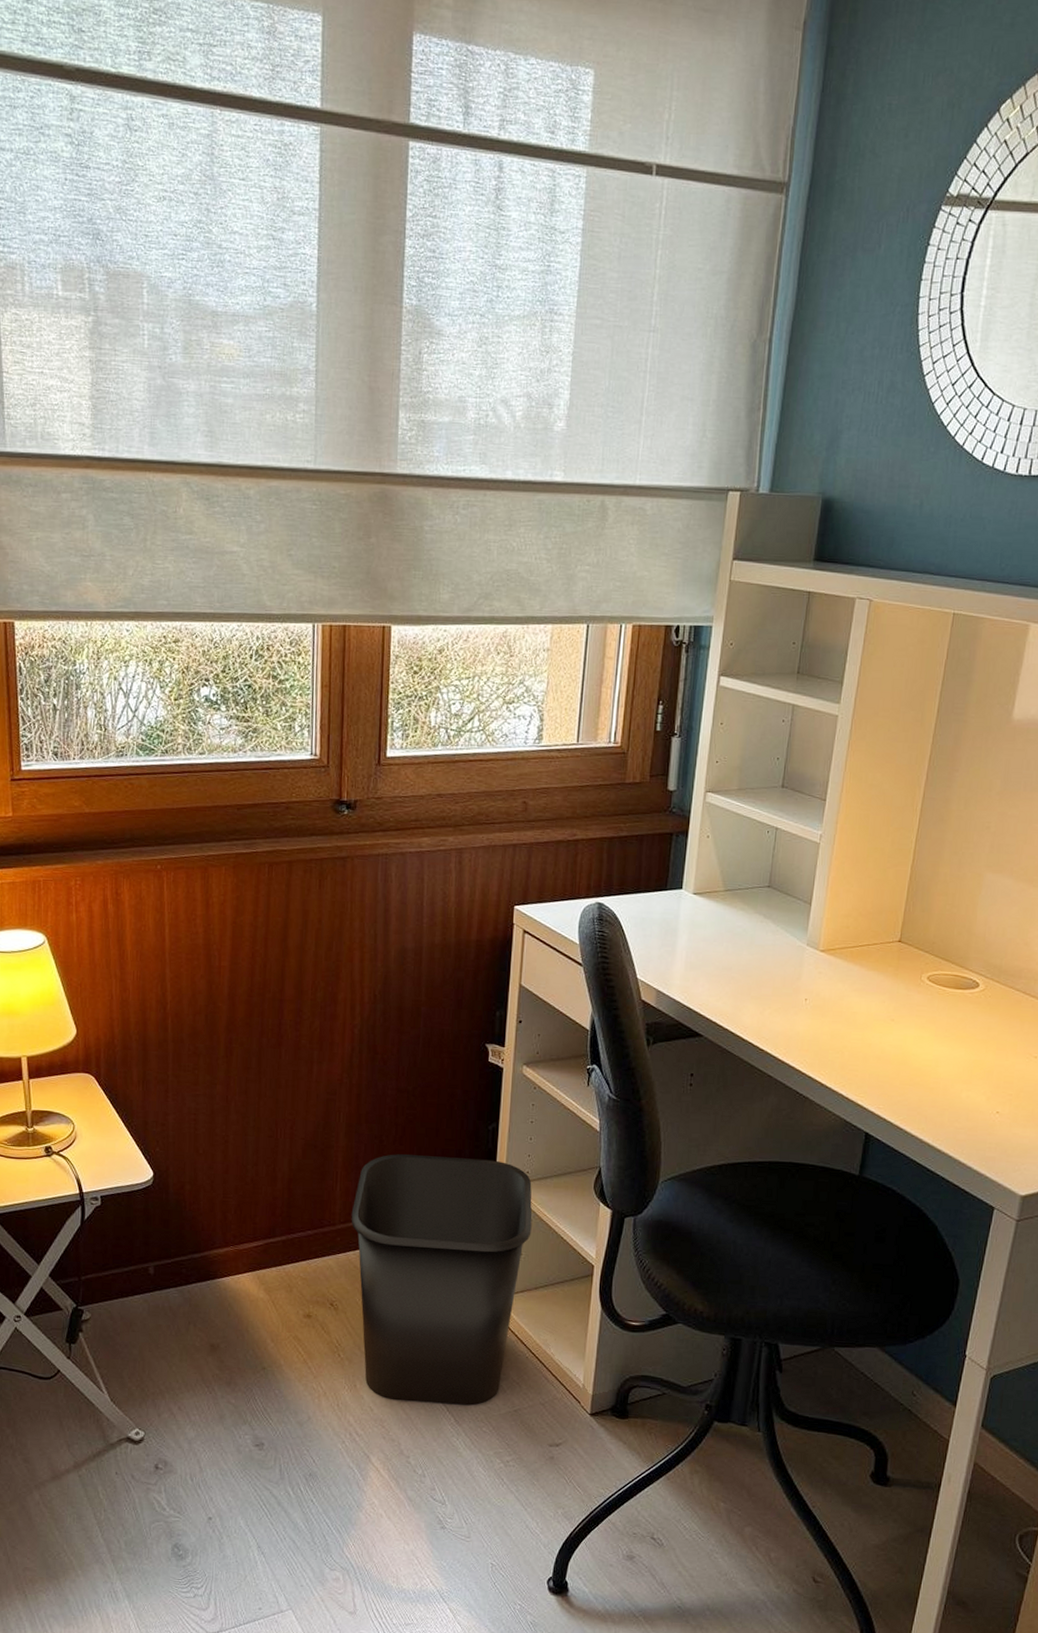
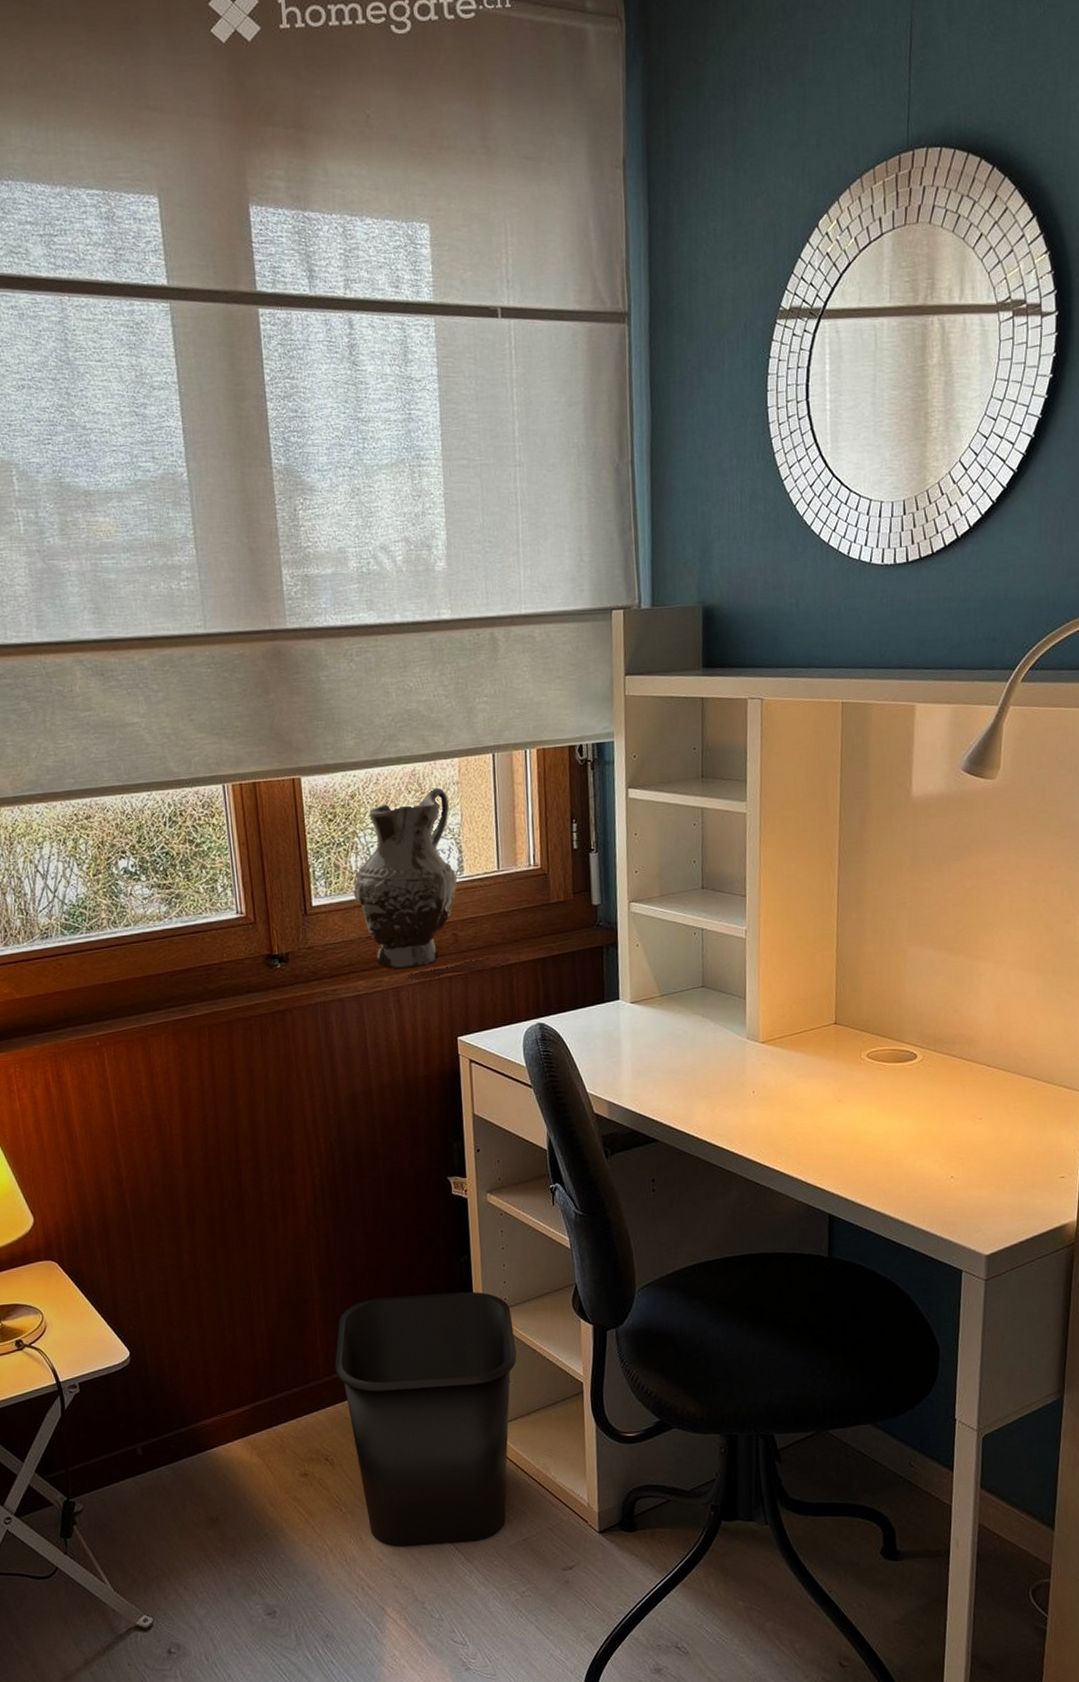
decorative vase: none [429,652,536,832] -> present [353,787,458,970]

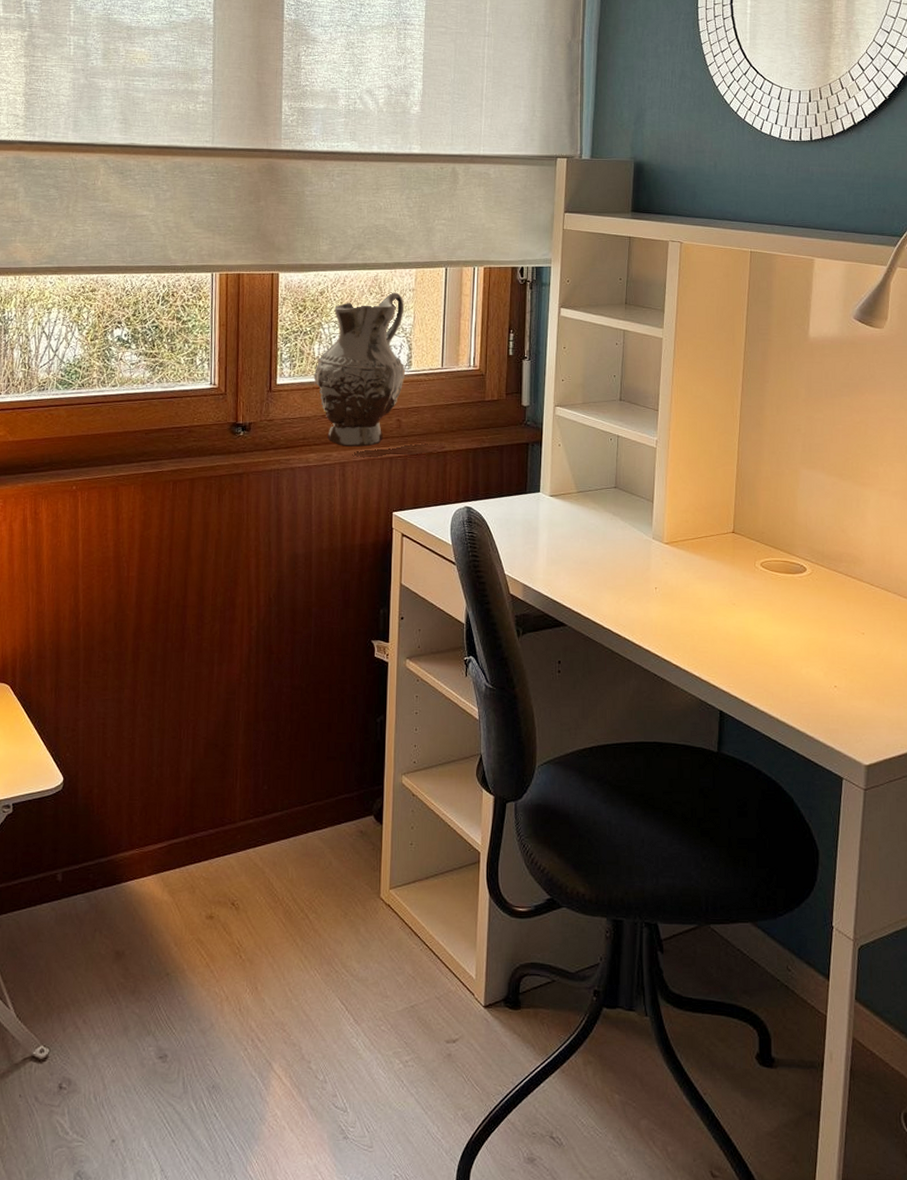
waste bin: present [334,1291,517,1547] -> none [250,749,421,1003]

